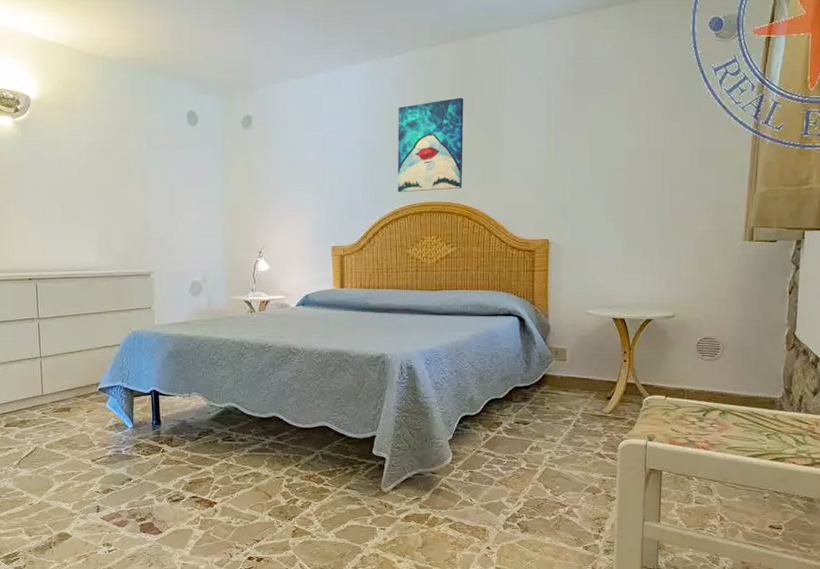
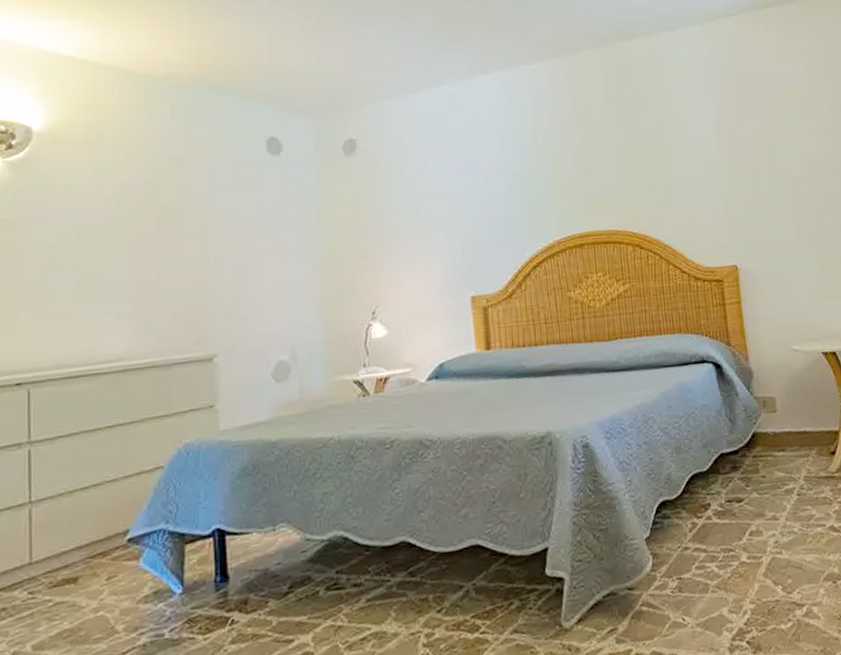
wall art: present [397,97,464,193] -> none [543,107,628,223]

